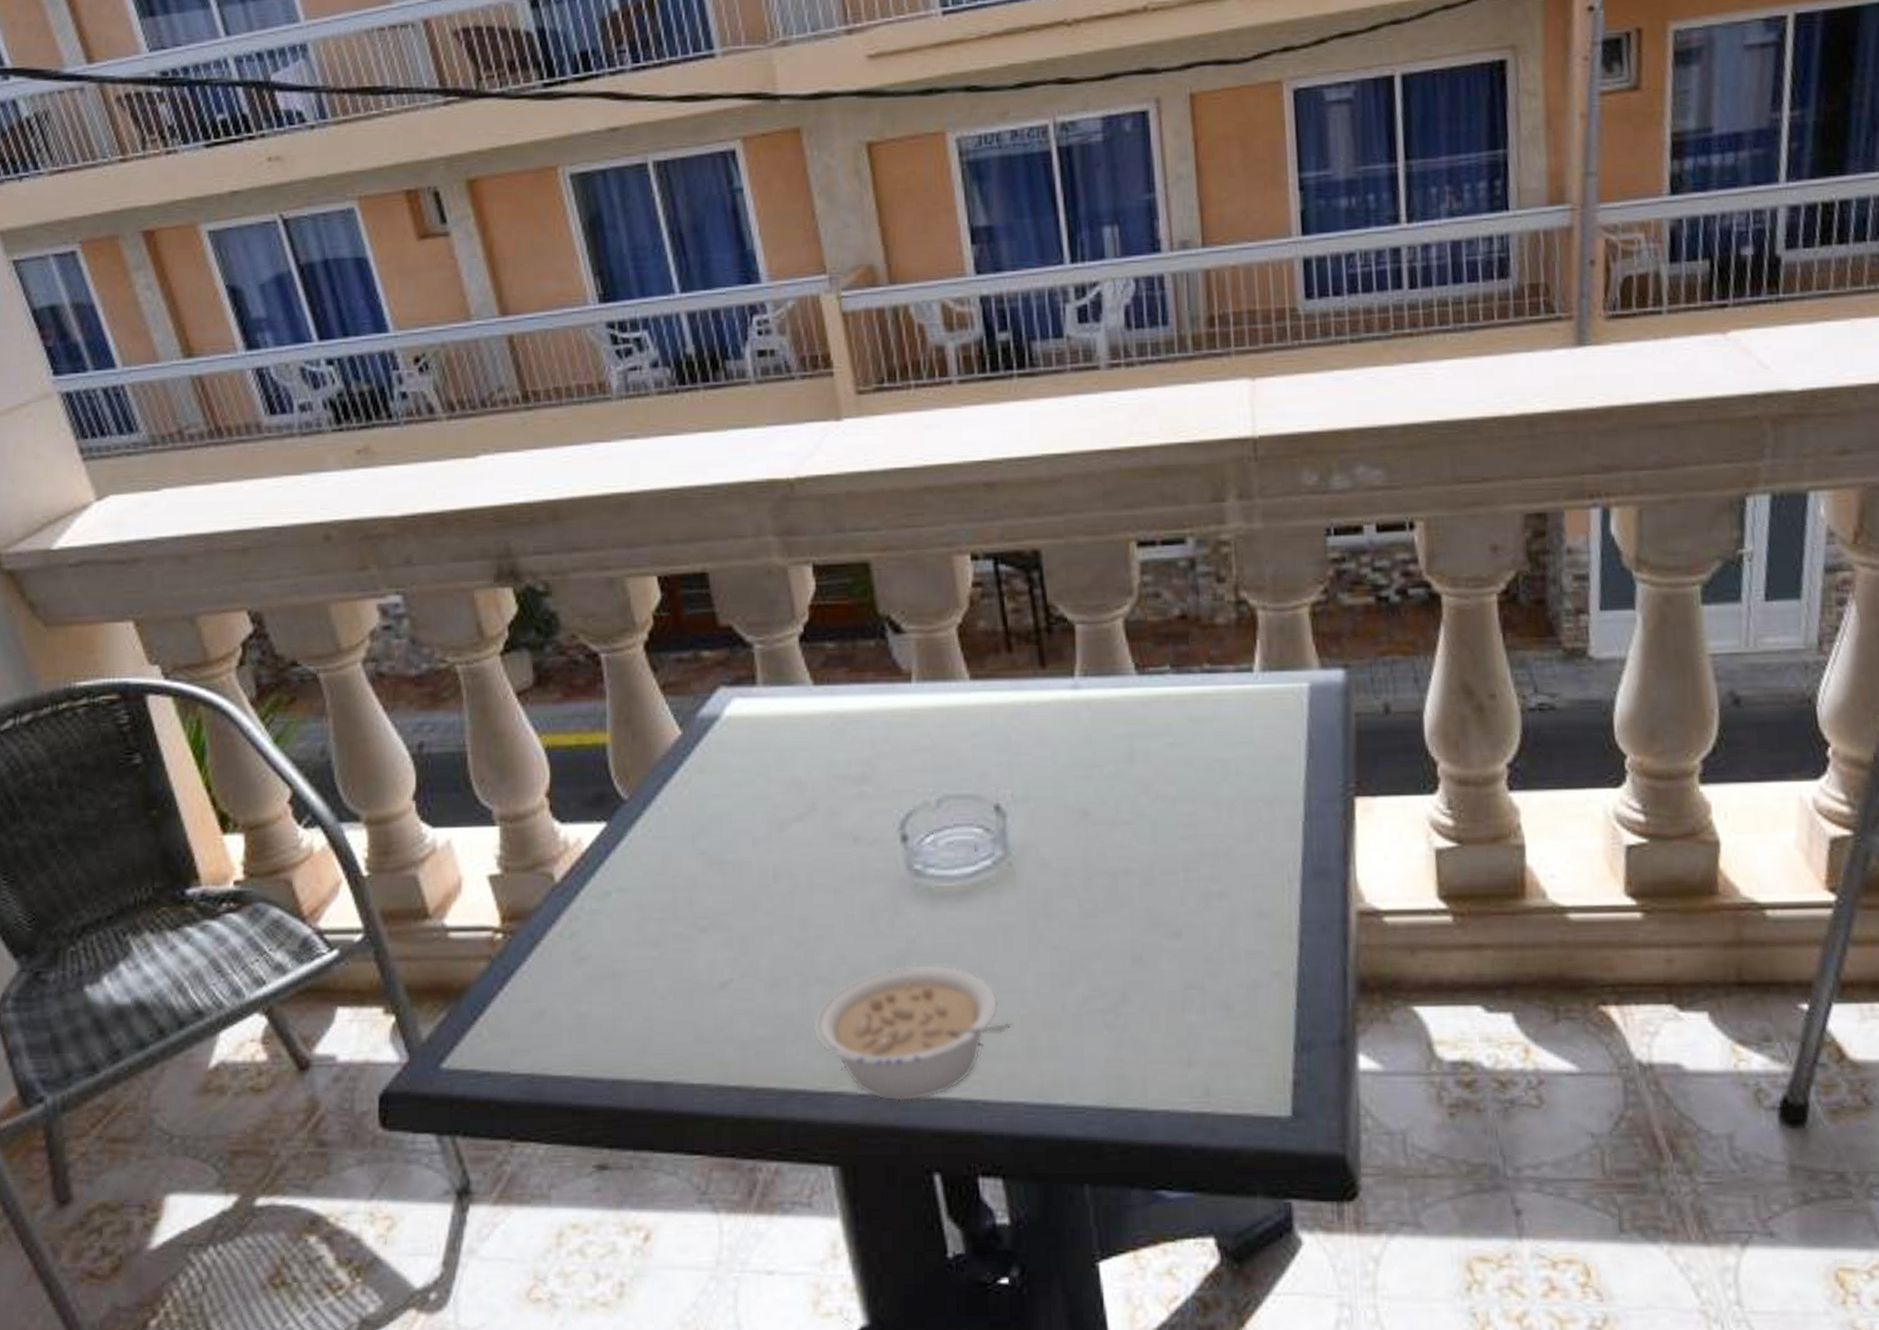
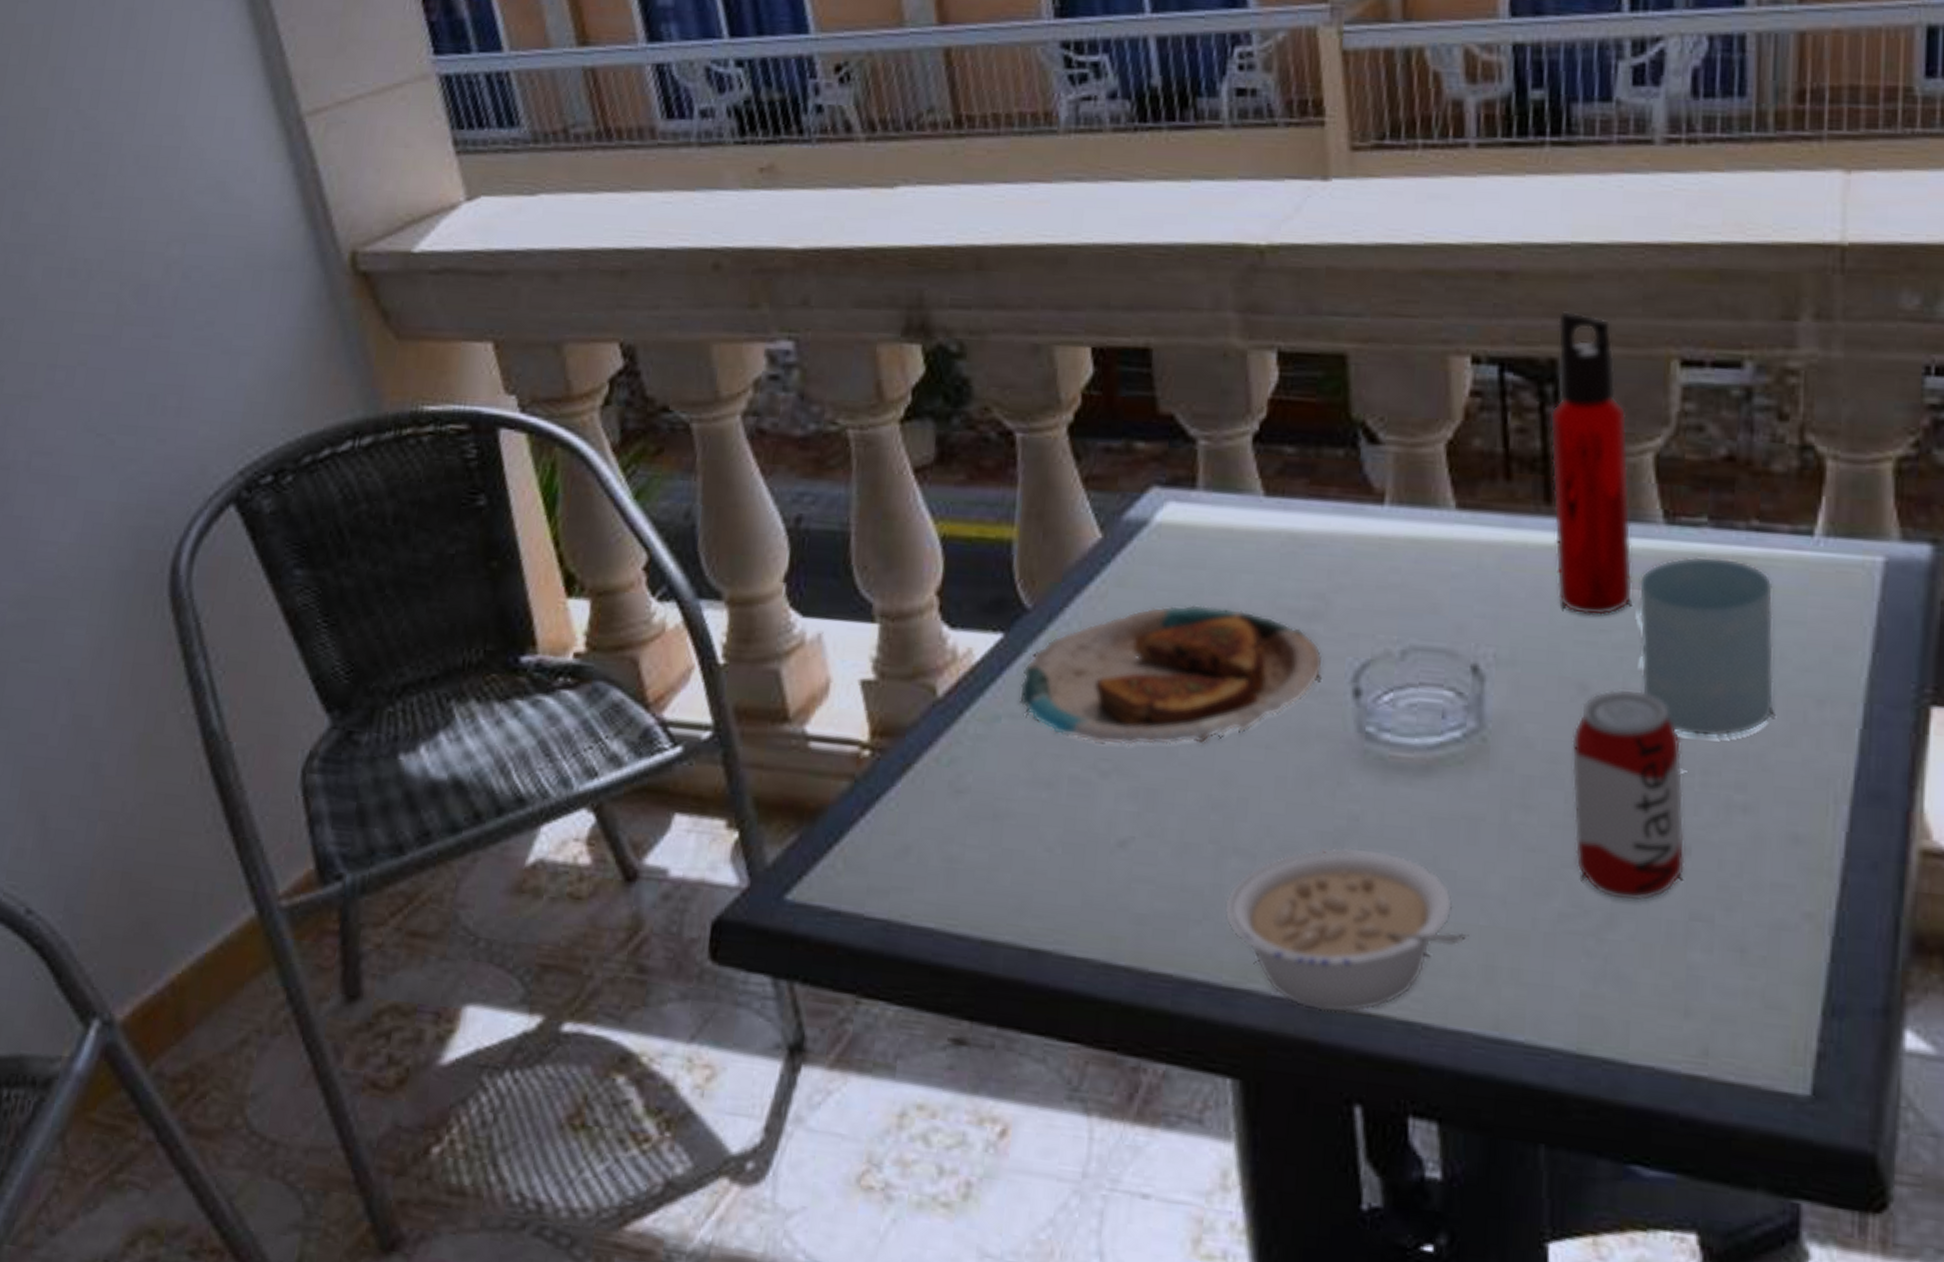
plate: none [624,780,874,906] -> present [1019,604,1323,747]
water bottle: none [1037,510,1117,755] -> present [1549,310,1633,616]
beverage can: none [1080,810,1178,981] -> present [1571,688,1685,902]
glass: none [1120,697,1235,842] -> present [1638,556,1775,738]

